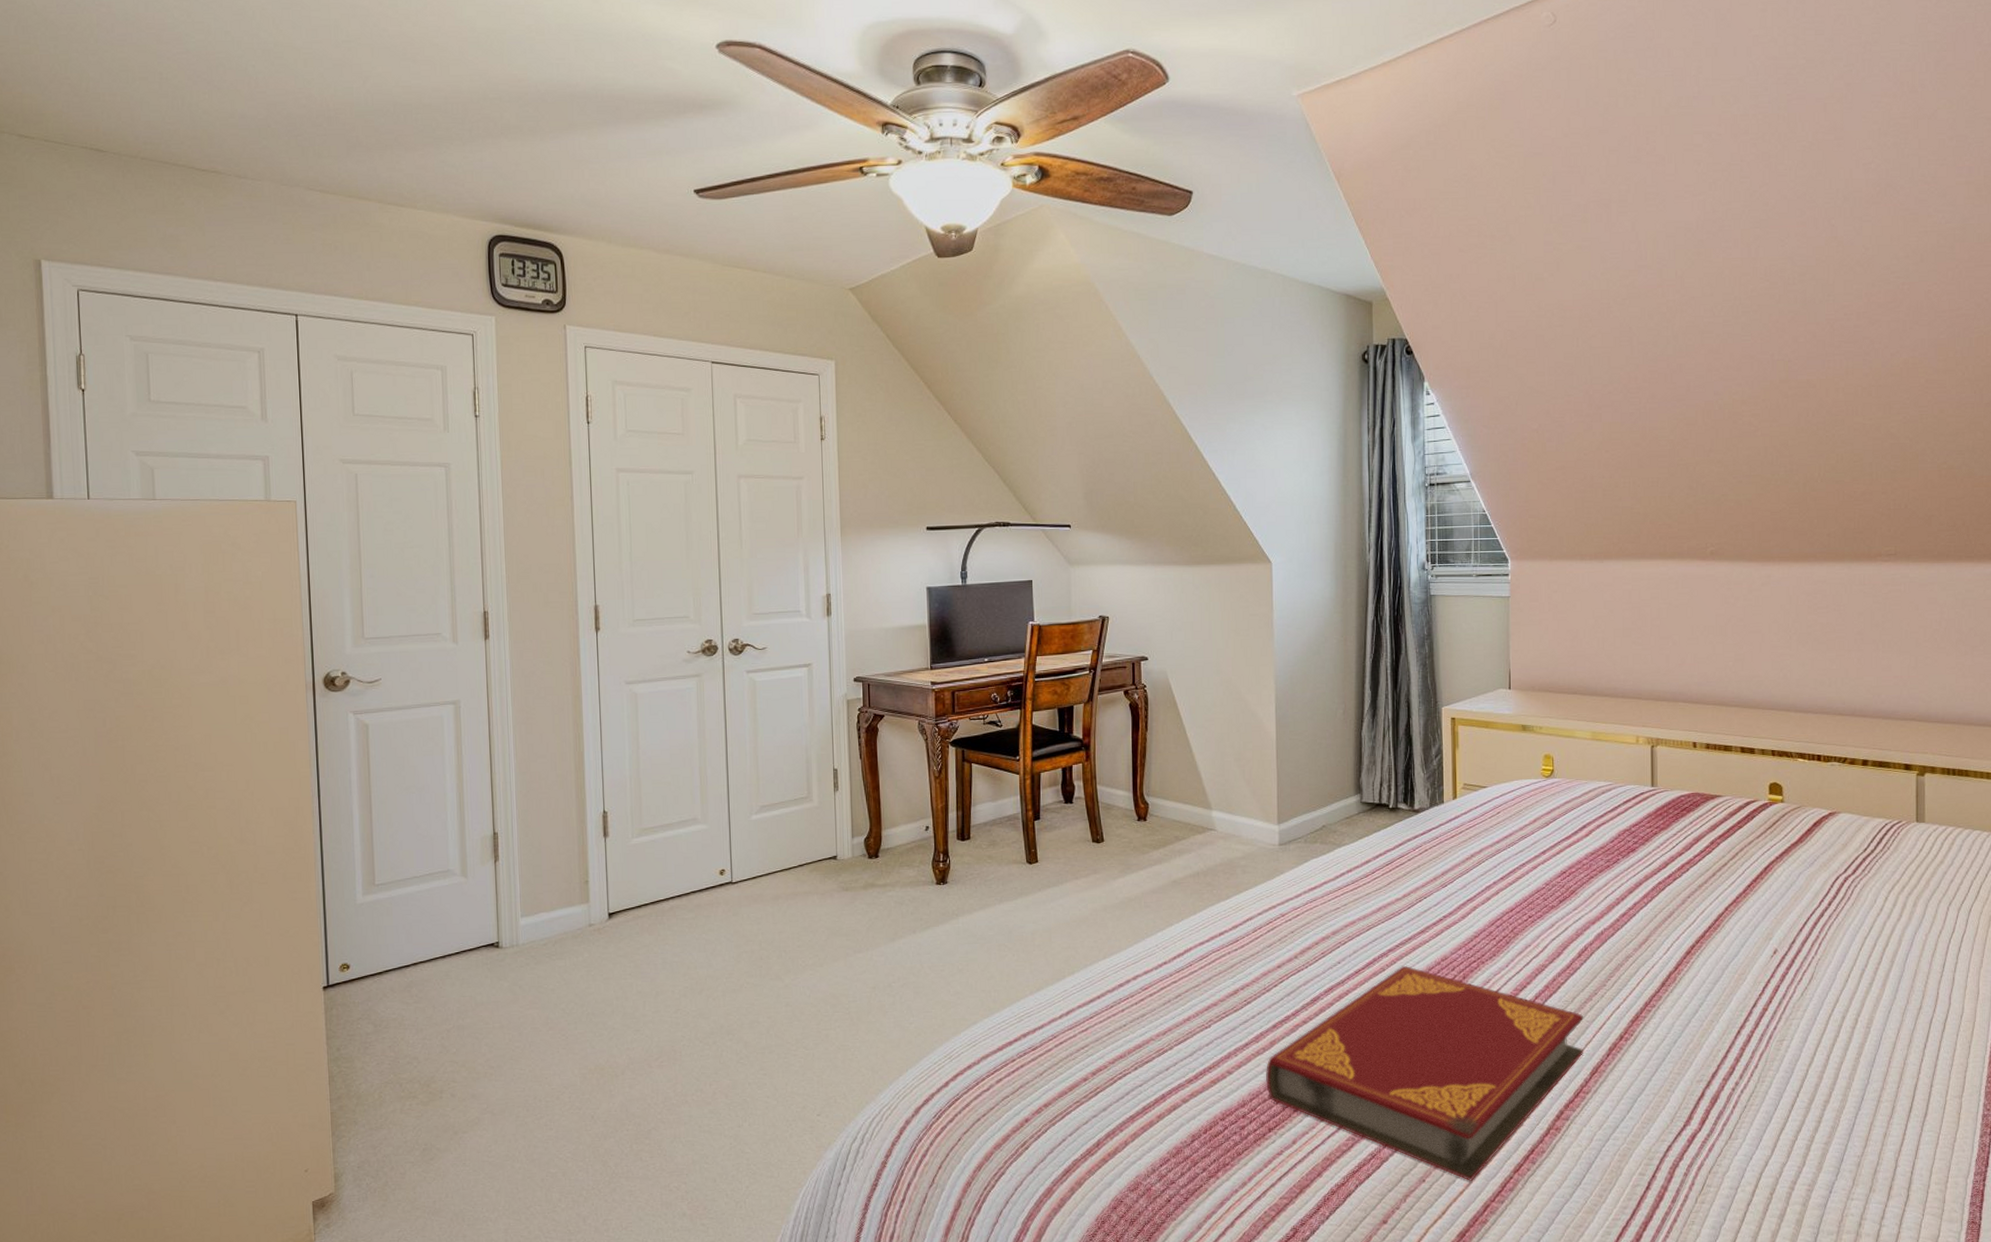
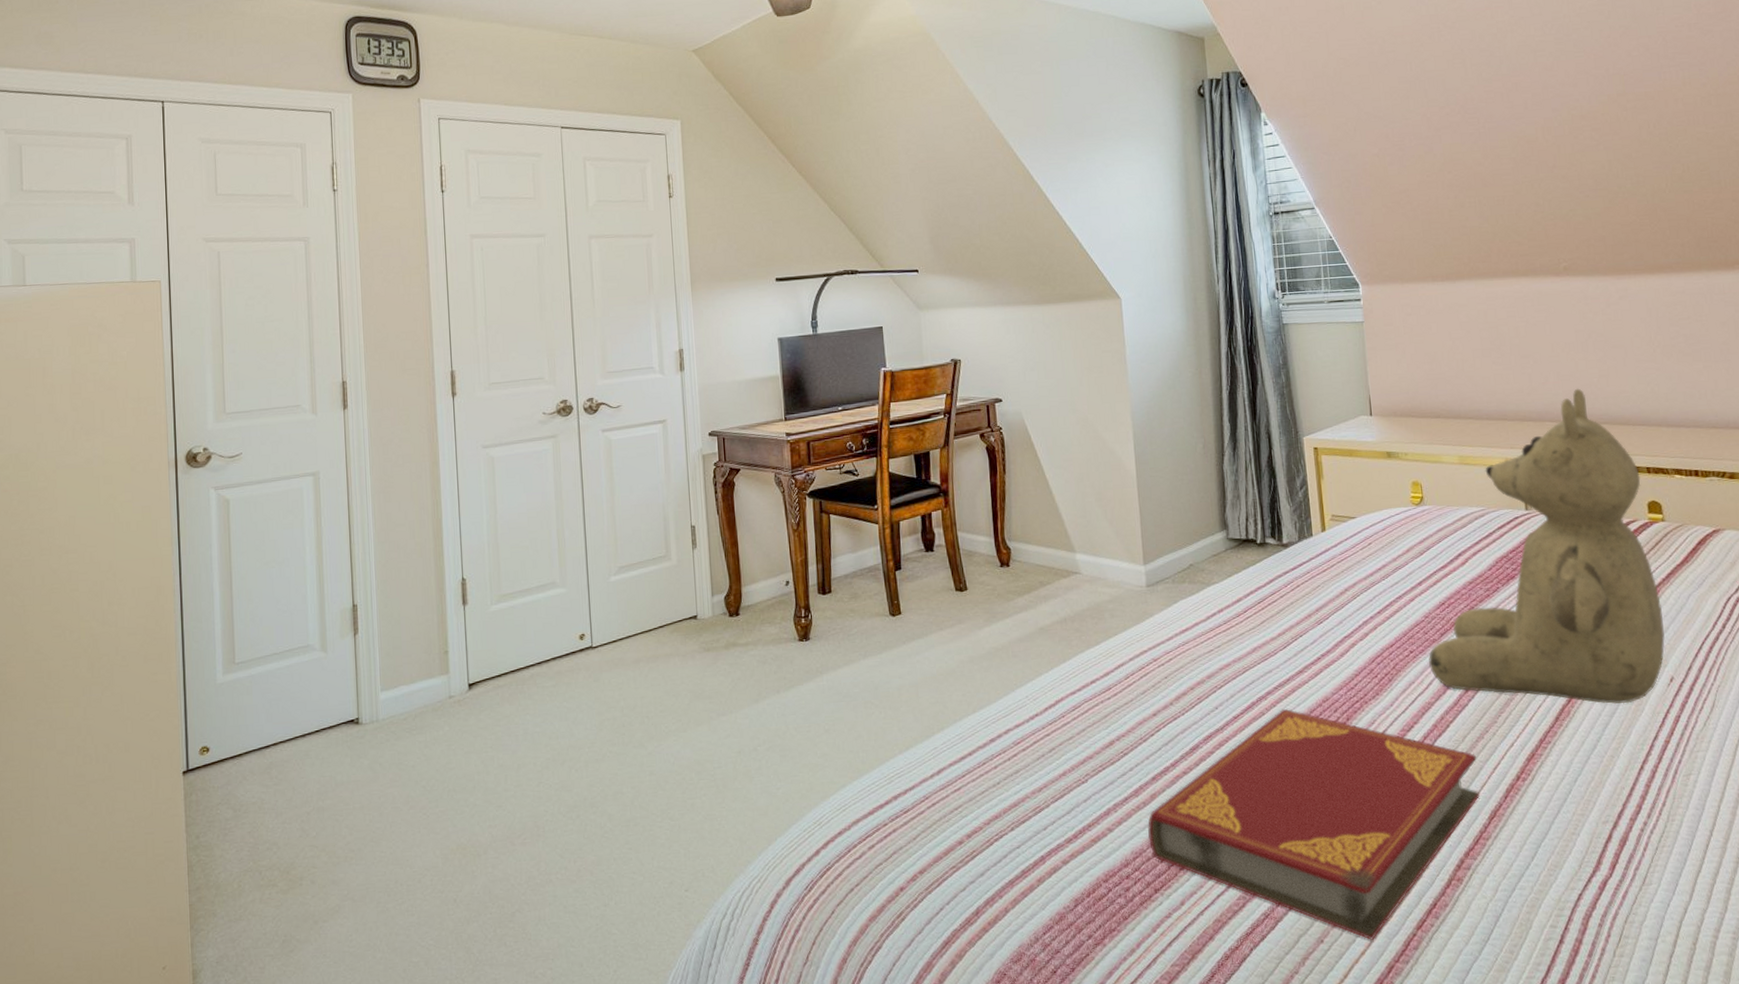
teddy bear: none [1546,671,1772,973] -> present [1428,388,1665,705]

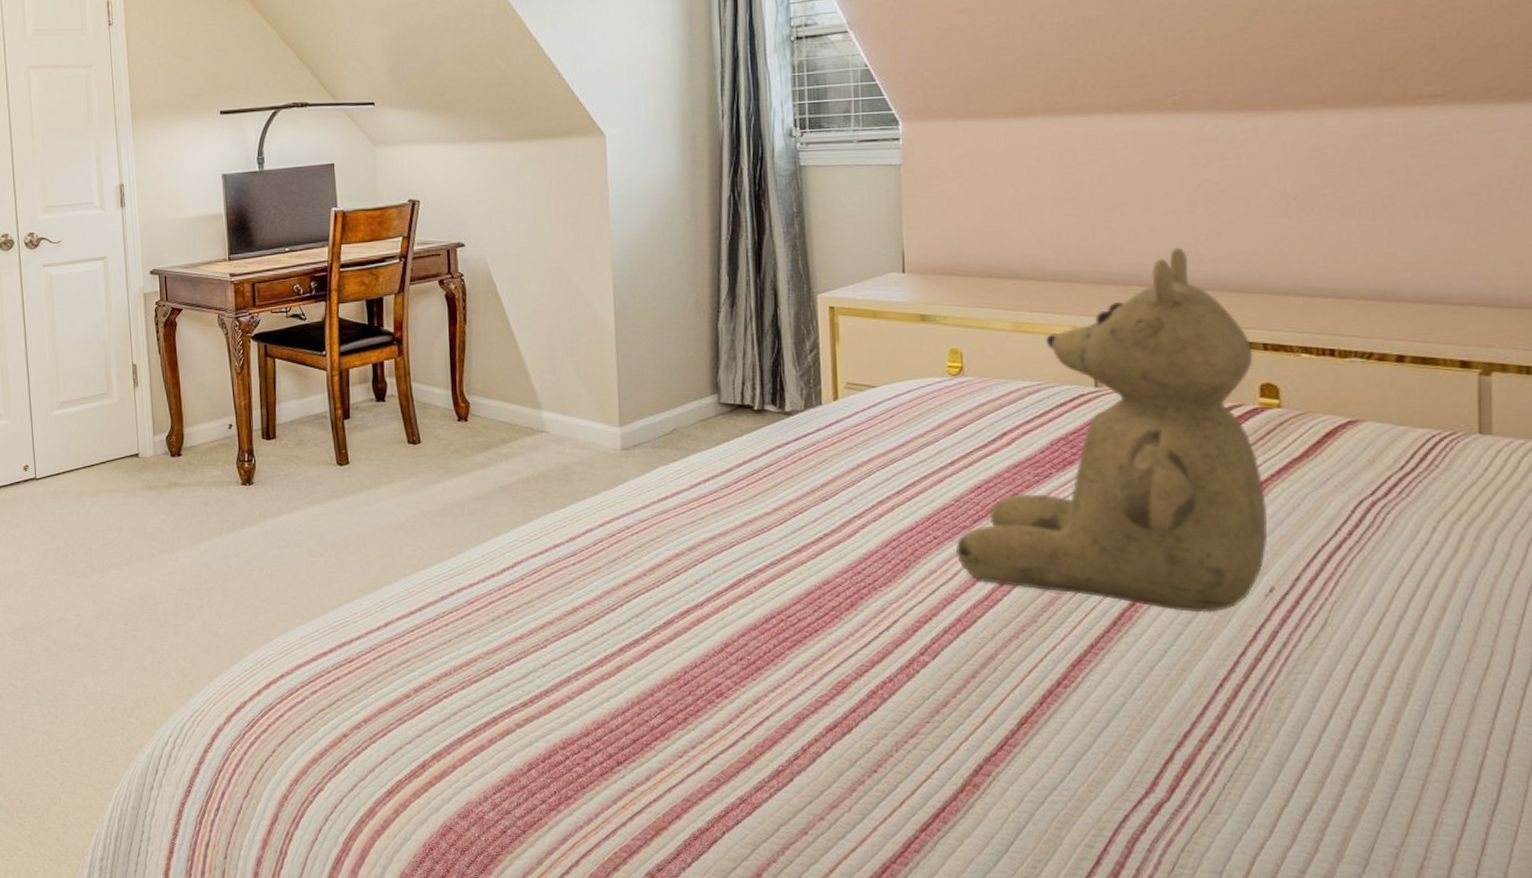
hardback book: present [1148,709,1481,940] -> none [611,589,1010,838]

